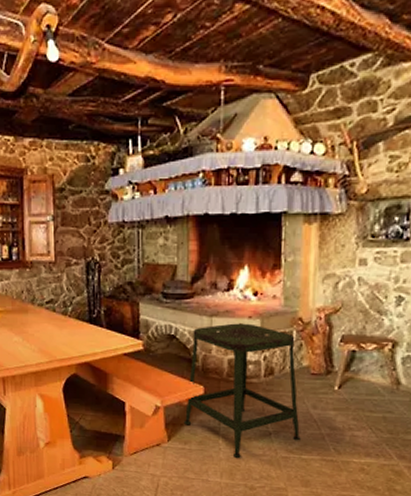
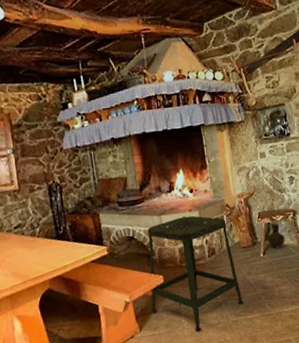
ceramic jug: none [347,352,374,385] -> present [267,223,285,249]

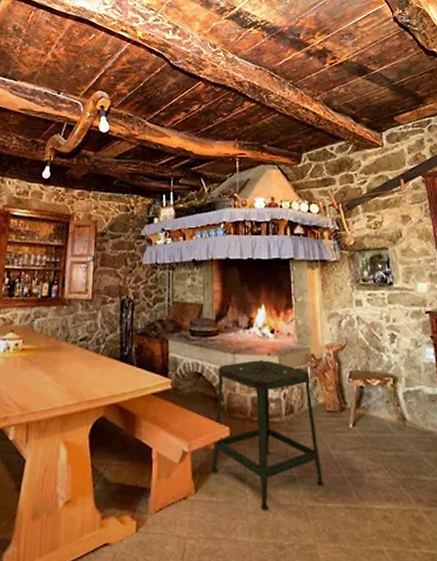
ceramic jug: present [267,223,285,249] -> none [358,388,382,422]

